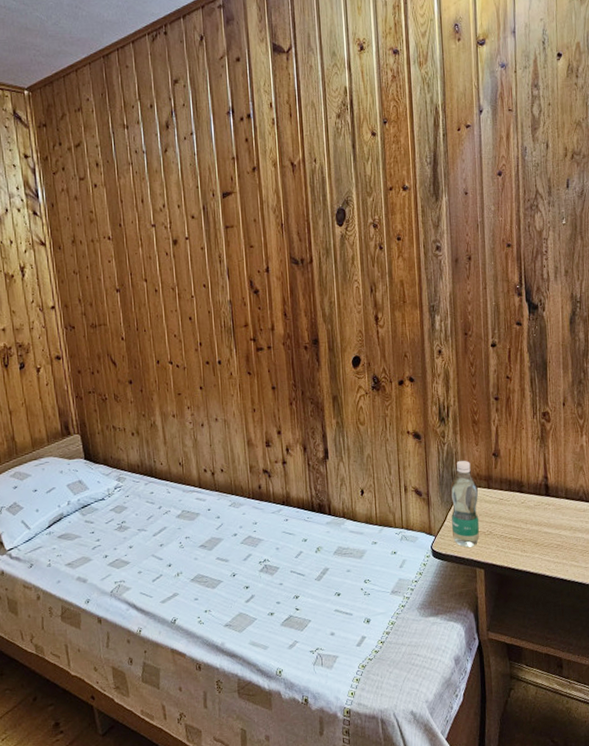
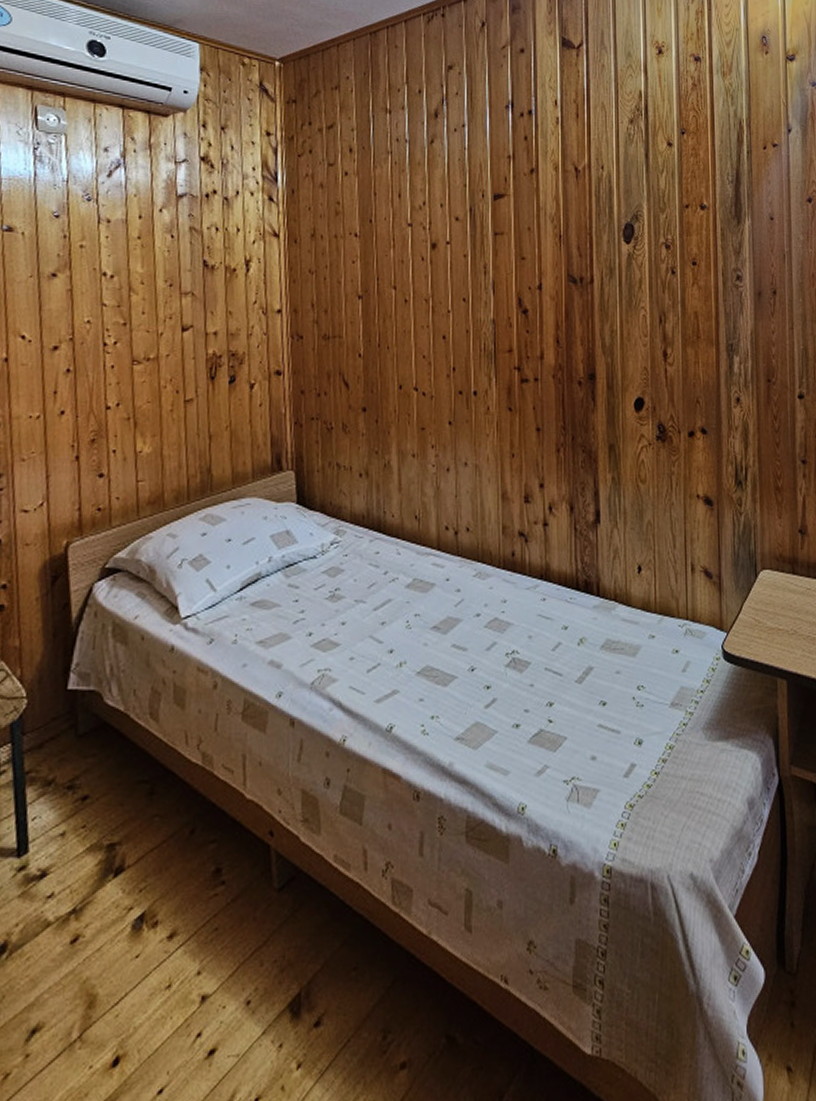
bottle: present [450,460,480,548] -> none [747,535,782,651]

